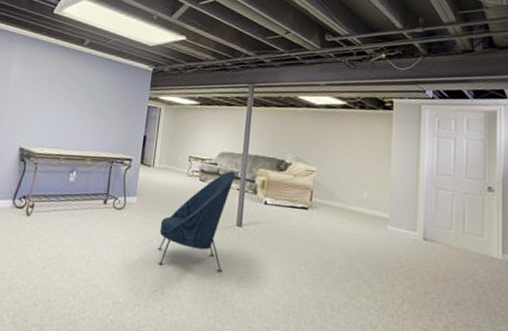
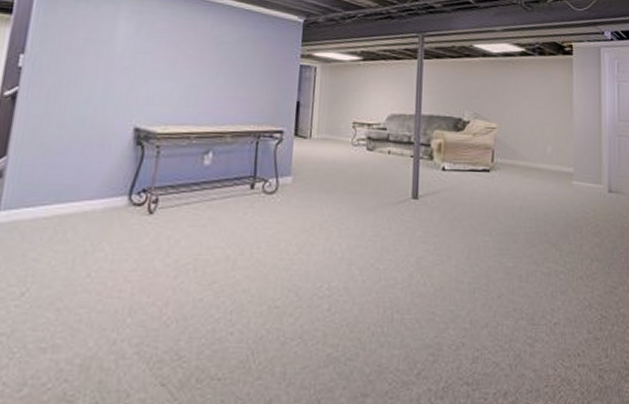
lounge chair: present [157,171,236,273] -> none [320,135,409,255]

